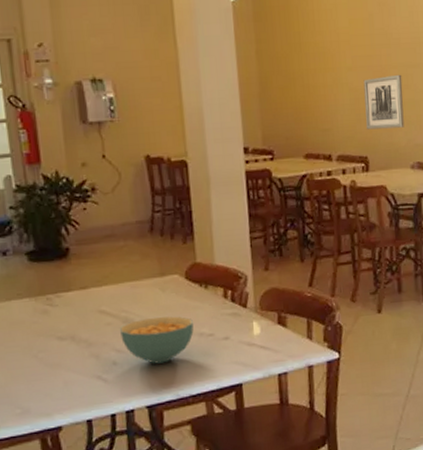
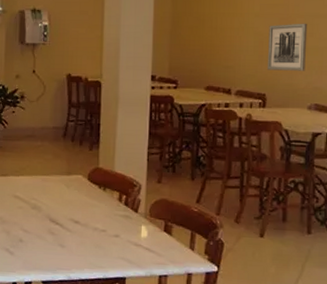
cereal bowl: present [120,316,194,364] -> none [29,208,91,248]

